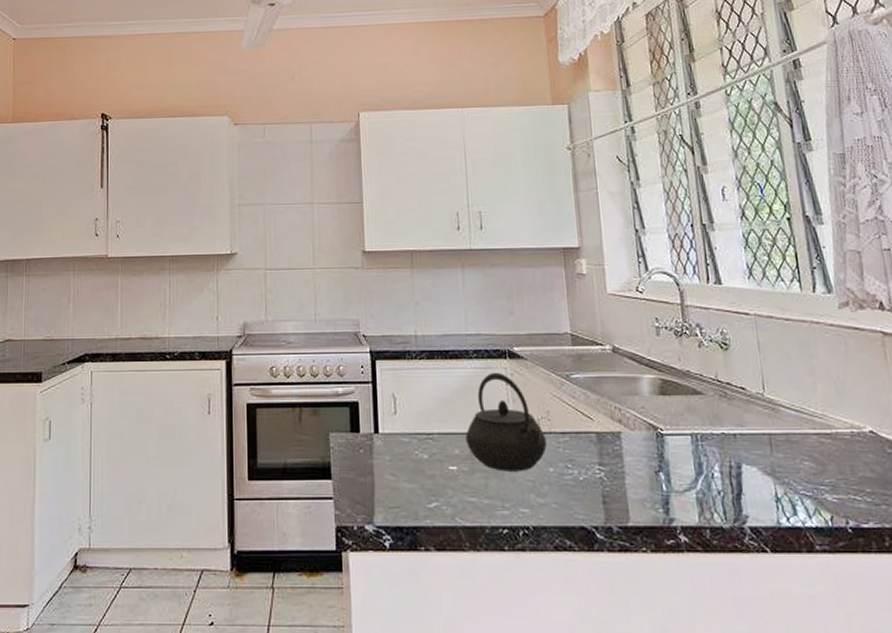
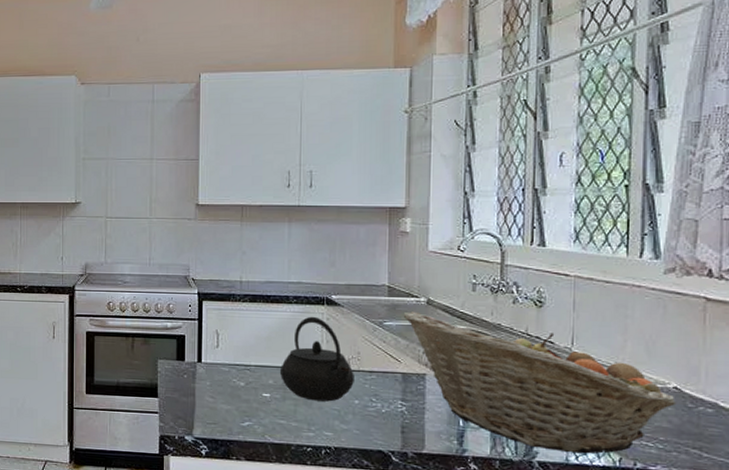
fruit basket: none [589,361,876,514] -> present [403,311,677,454]

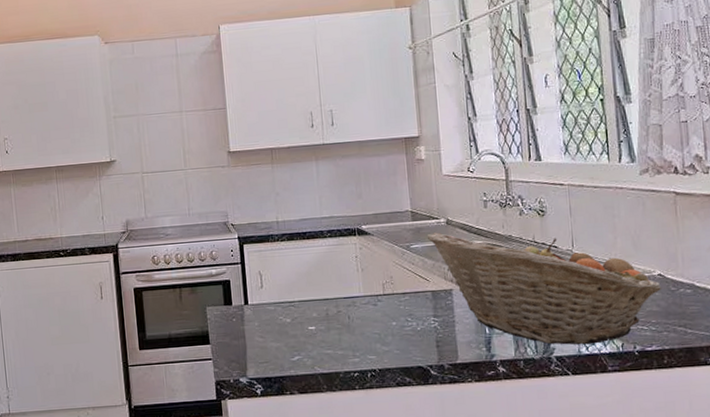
kettle: present [279,316,354,402] -> none [321,247,390,328]

